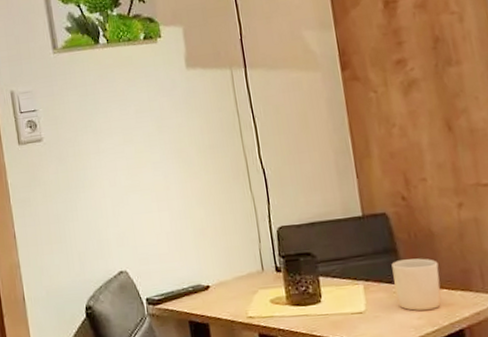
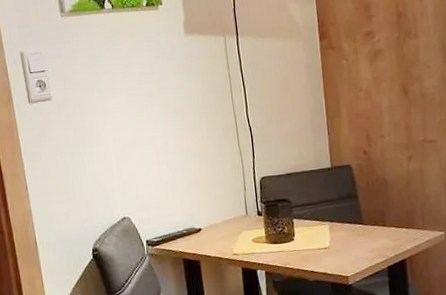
mug: present [391,258,442,311] -> none [352,202,390,246]

